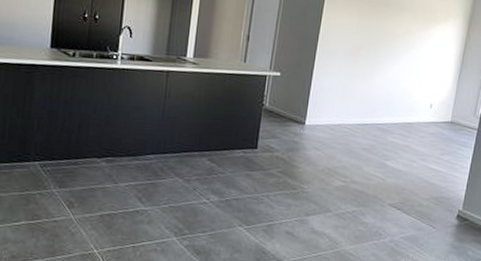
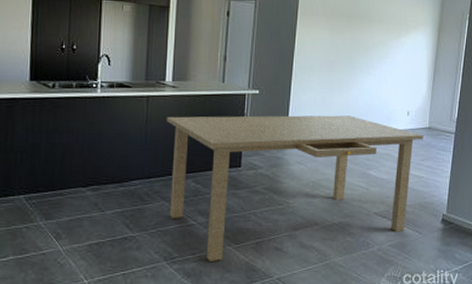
dining table: none [183,93,445,241] -> present [166,115,423,261]

